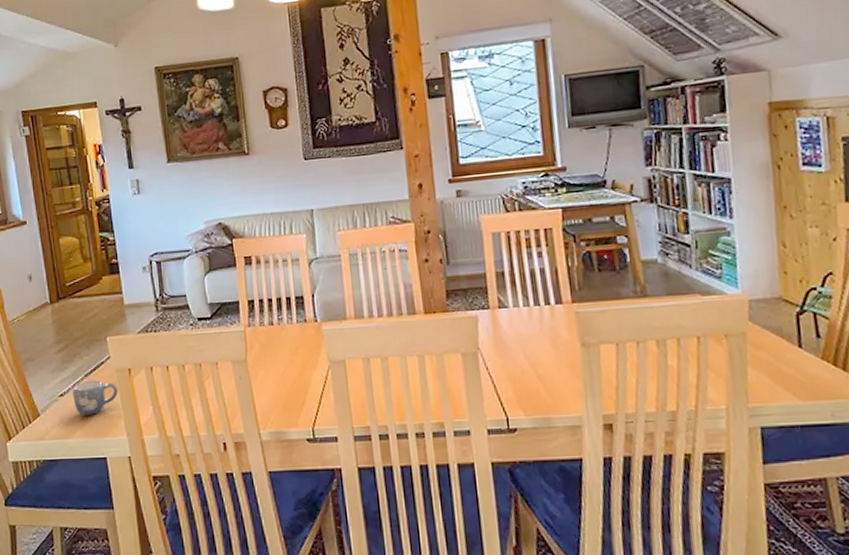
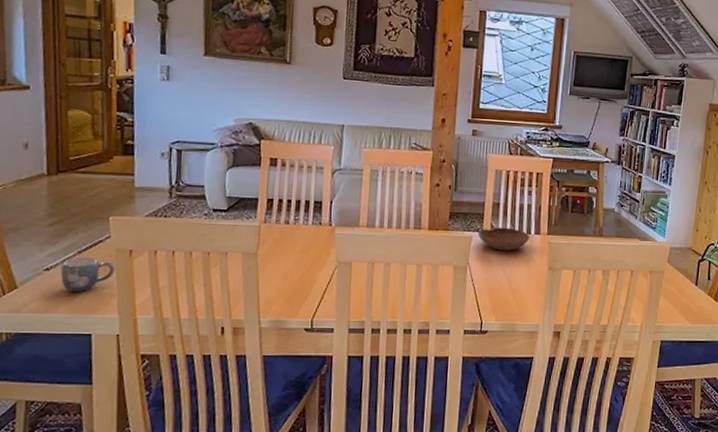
bowl: none [483,300,550,329] -> present [477,227,530,251]

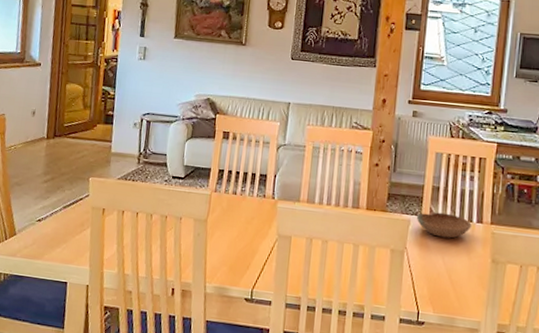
mug: present [61,257,114,292] -> none [48,212,90,243]

